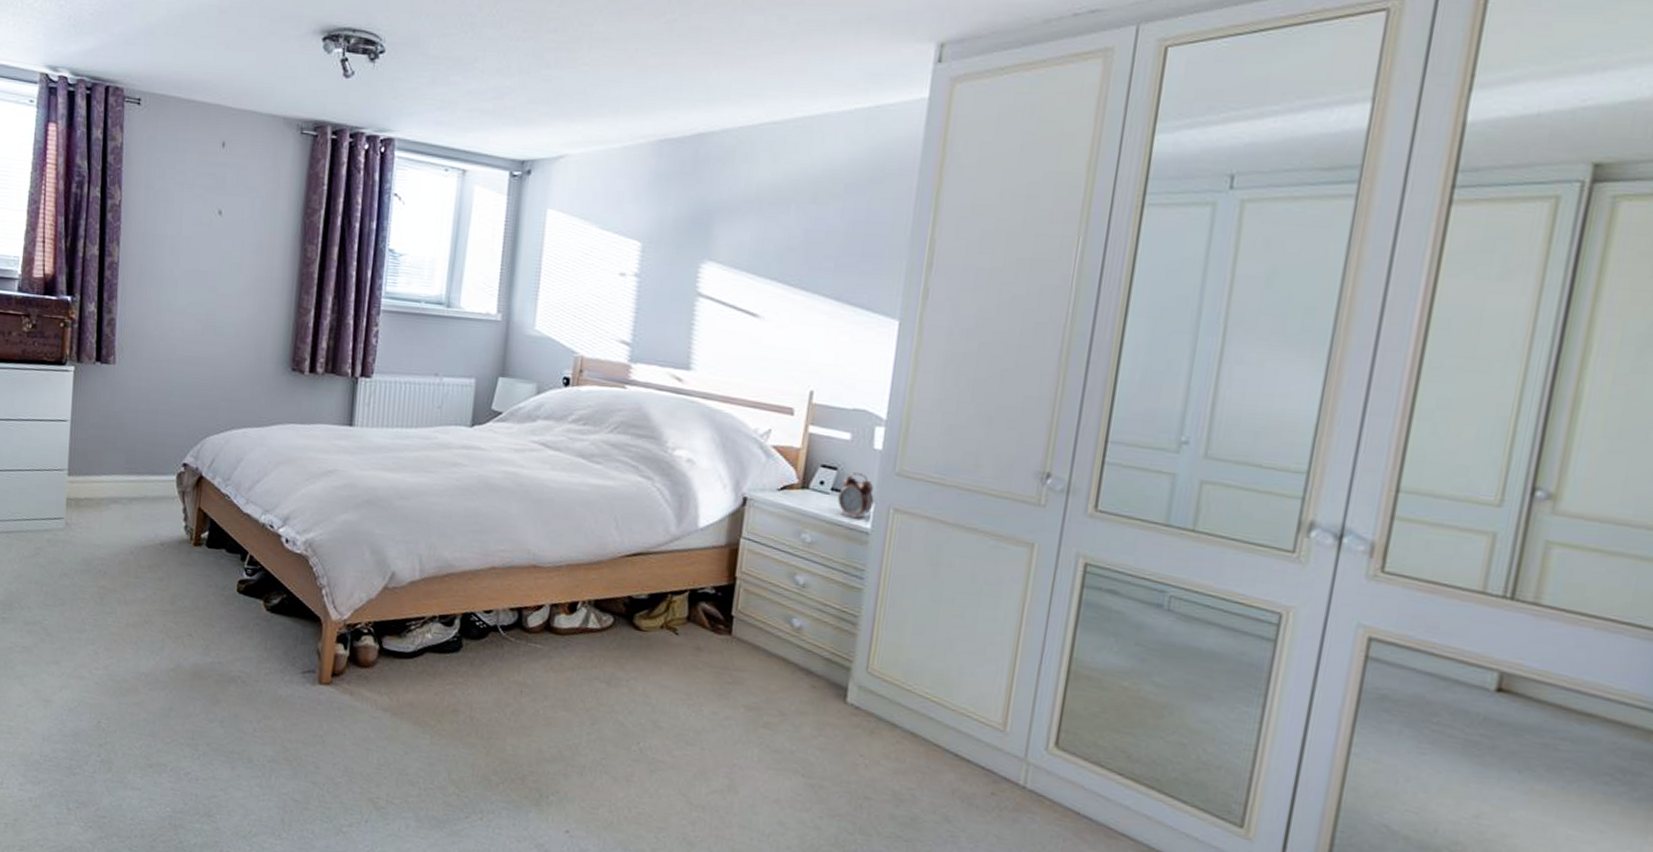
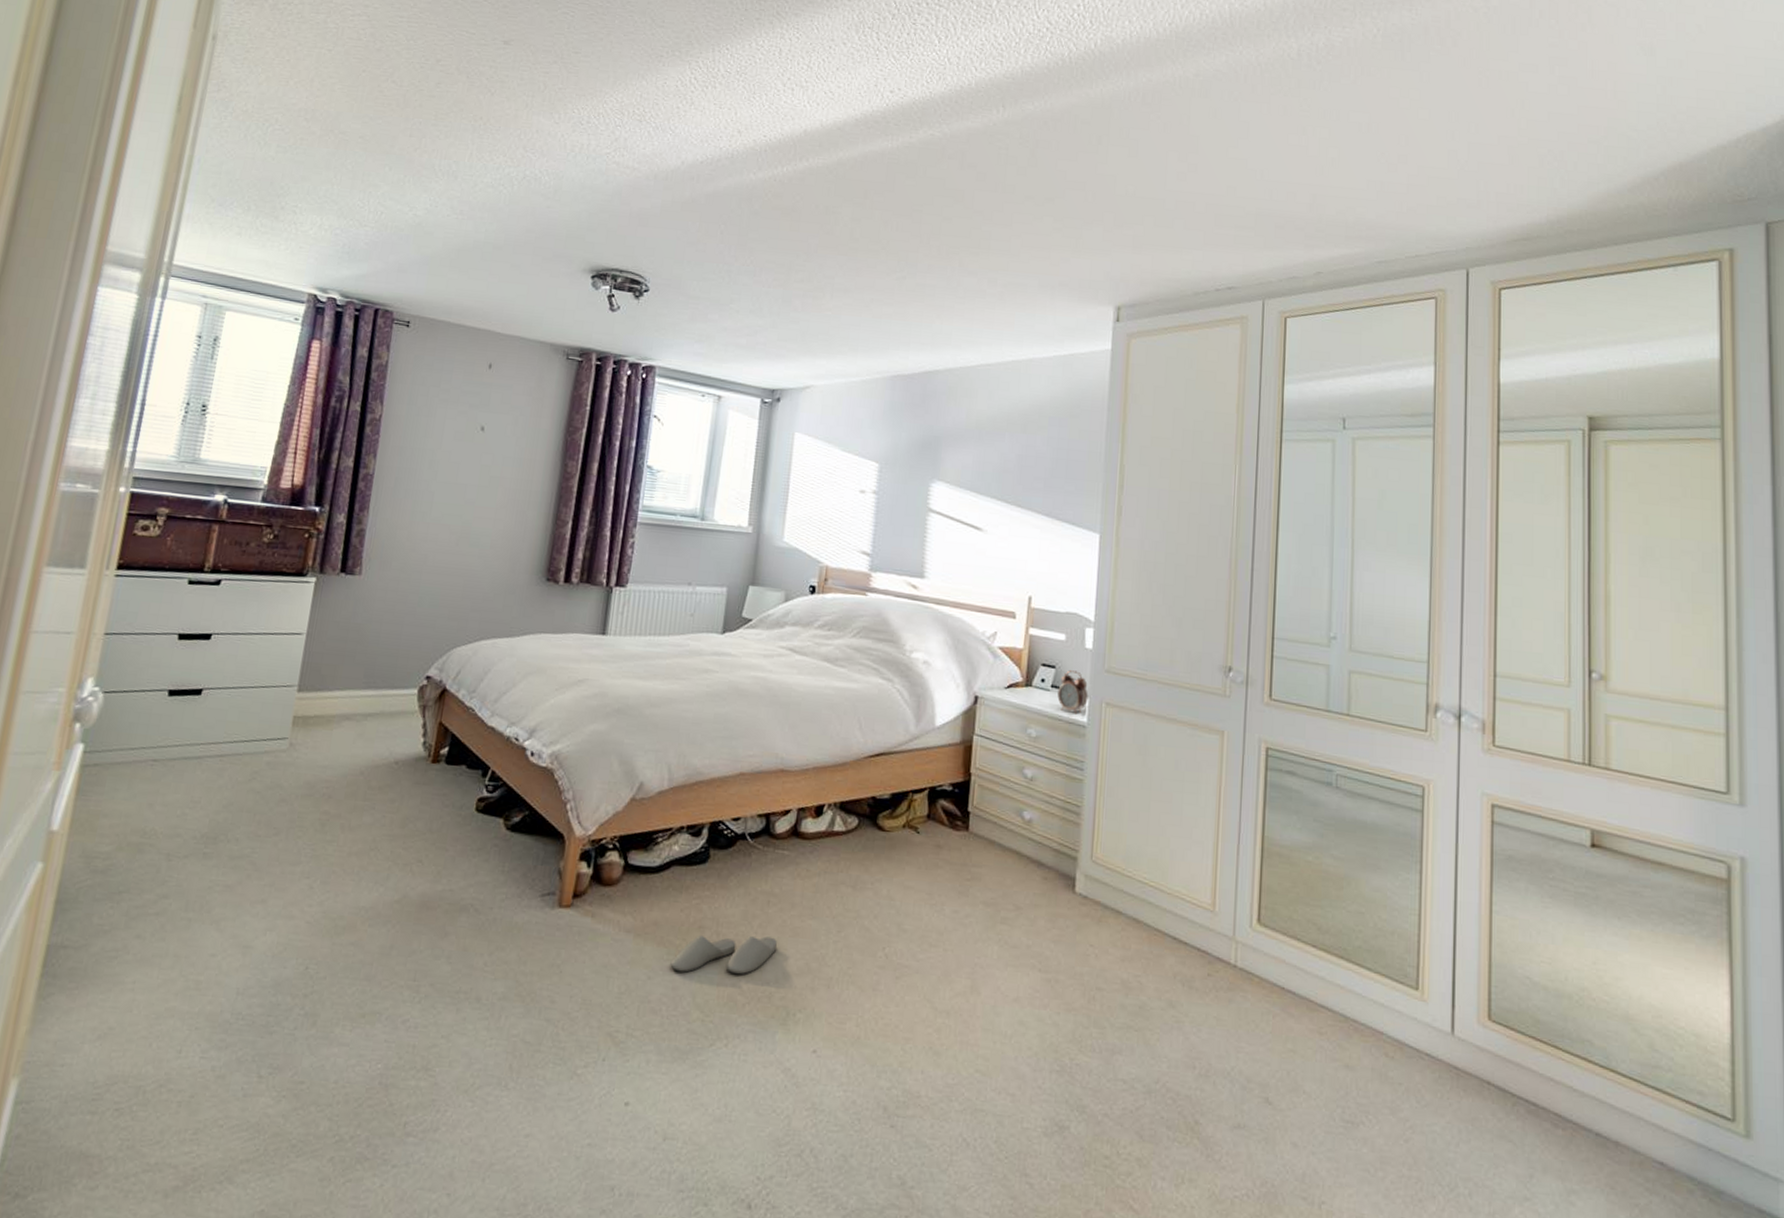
slippers: none [426,717,530,757] -> present [670,934,777,975]

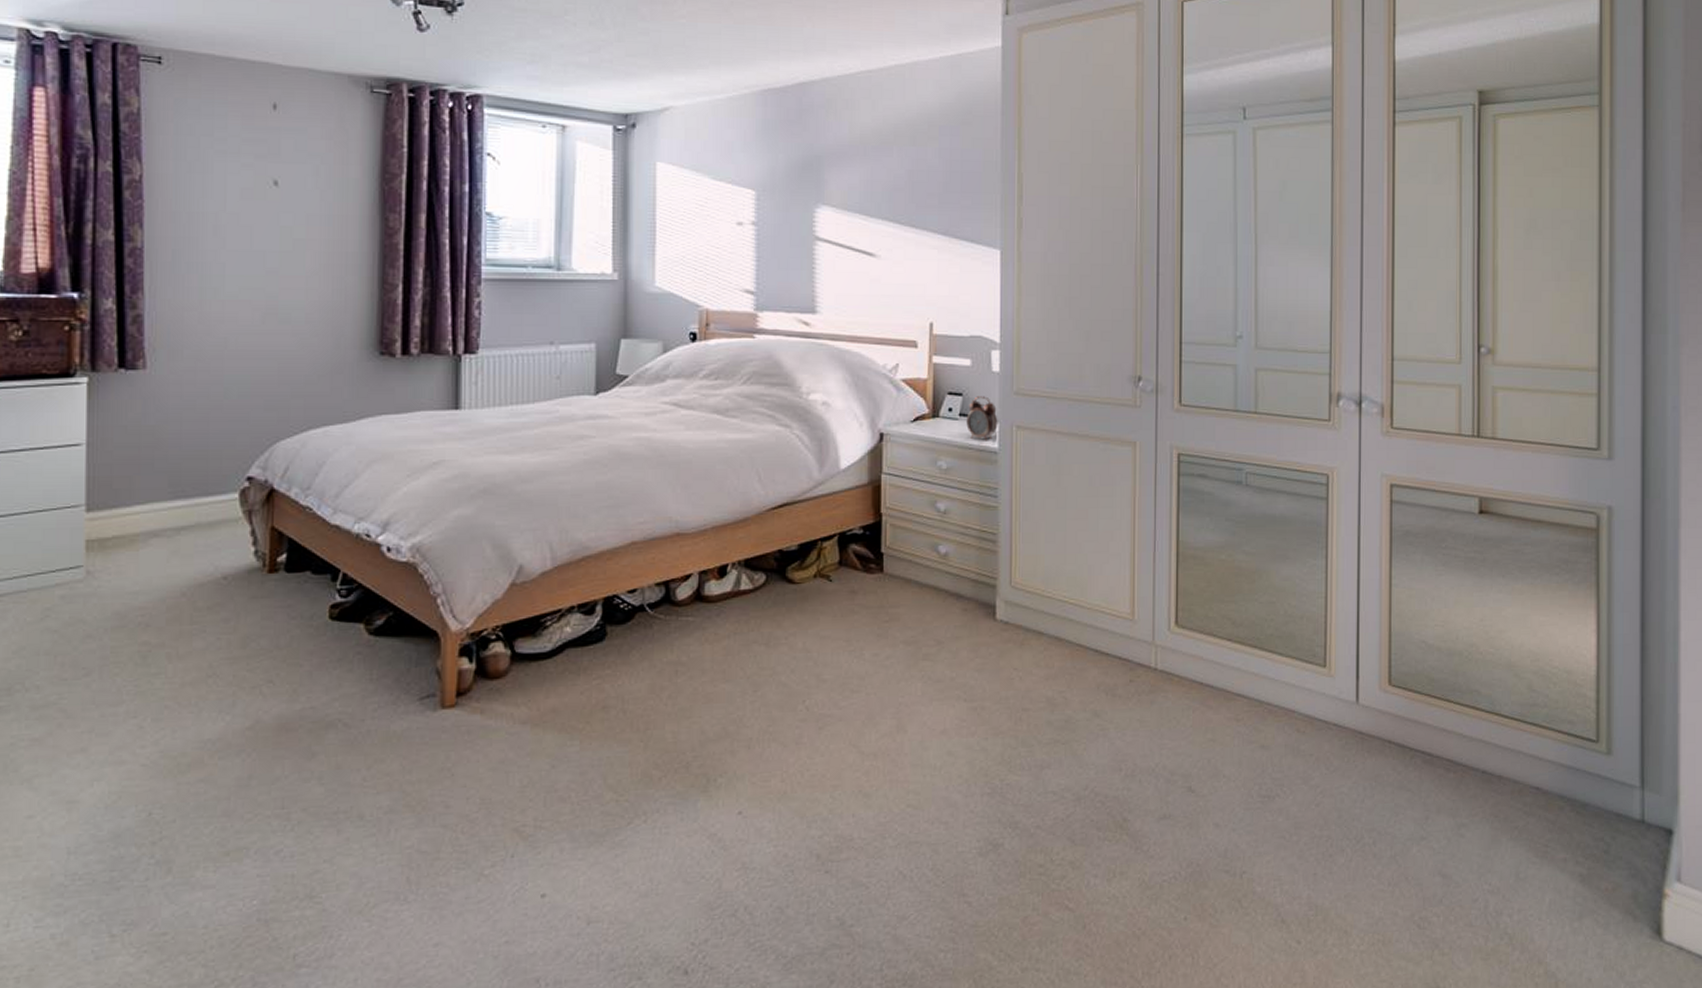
slippers: present [670,934,777,975] -> none [575,707,689,756]

